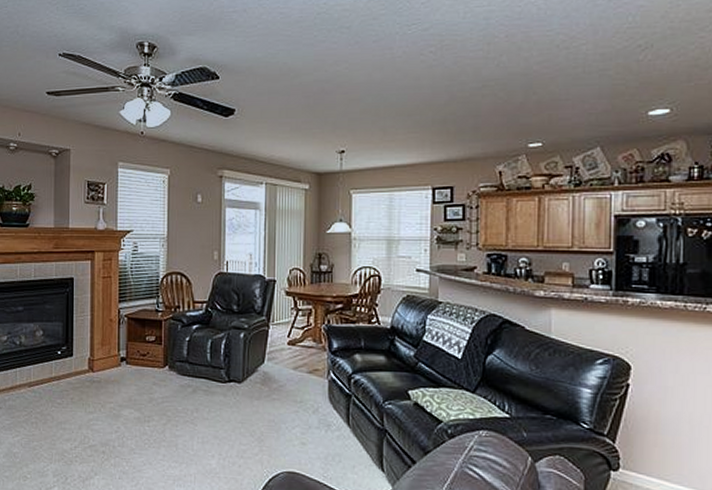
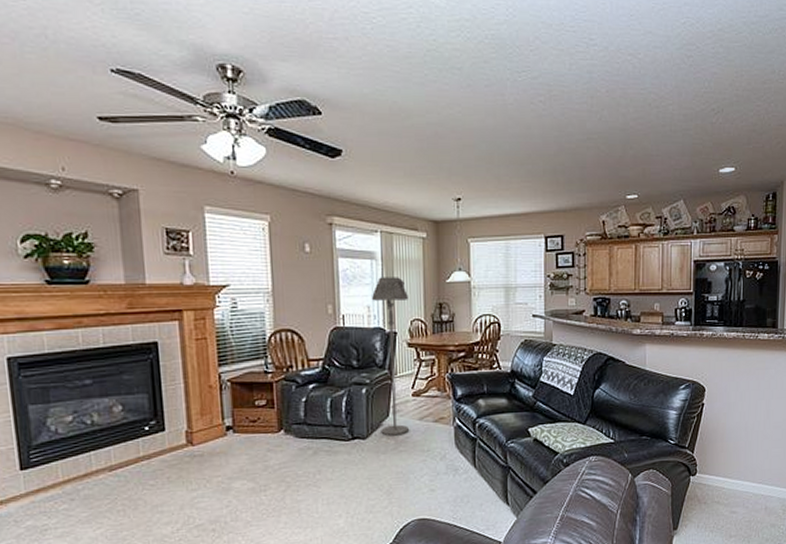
floor lamp: none [253,226,288,383] -> present [371,277,409,436]

